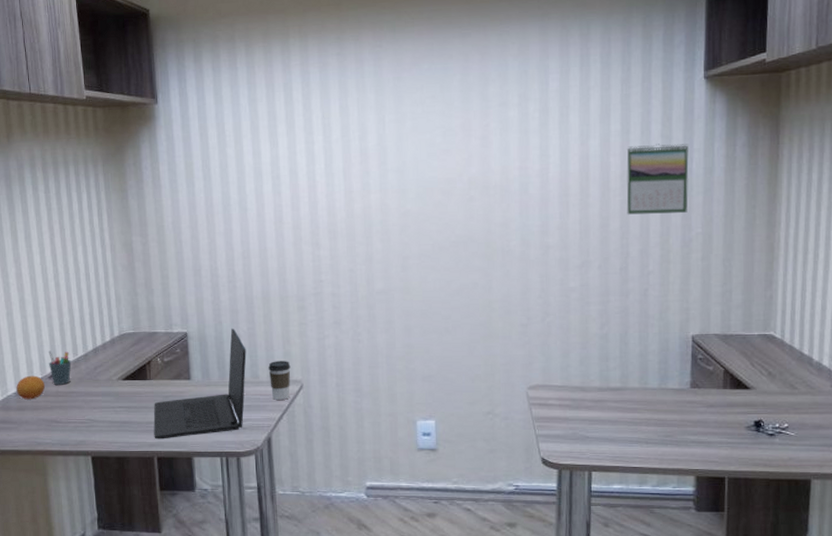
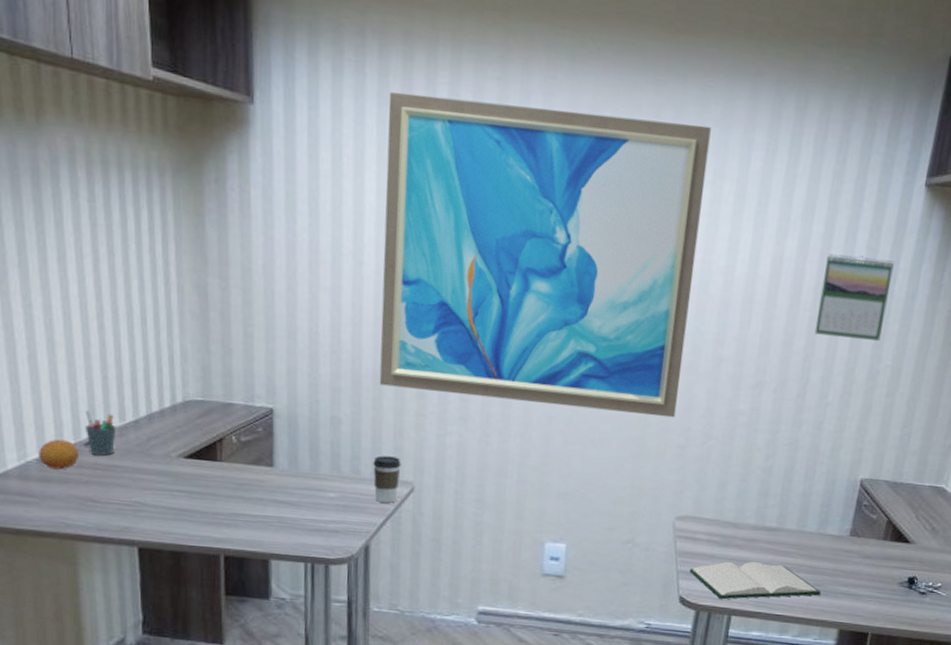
laptop: present [153,329,247,440] -> none [221,410,348,536]
wall art: none [256,61,515,304] -> present [379,91,711,418]
hardback book: none [548,419,673,458] -> present [690,561,821,600]

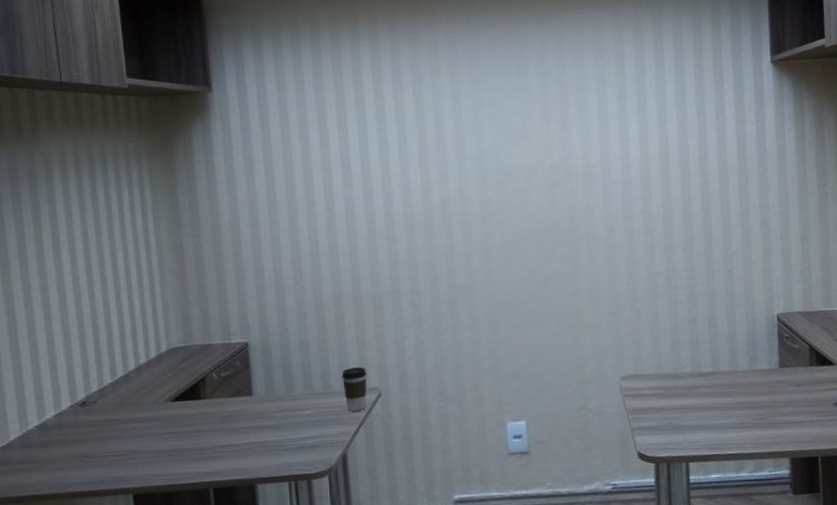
fruit: present [39,439,80,470] -> none [39,403,76,433]
pen holder: present [84,410,117,456] -> none [79,373,109,413]
wall art: present [379,91,711,418] -> none [322,47,603,305]
hardback book: present [690,561,821,600] -> none [642,406,766,449]
calendar: present [814,253,894,341] -> none [704,125,765,196]

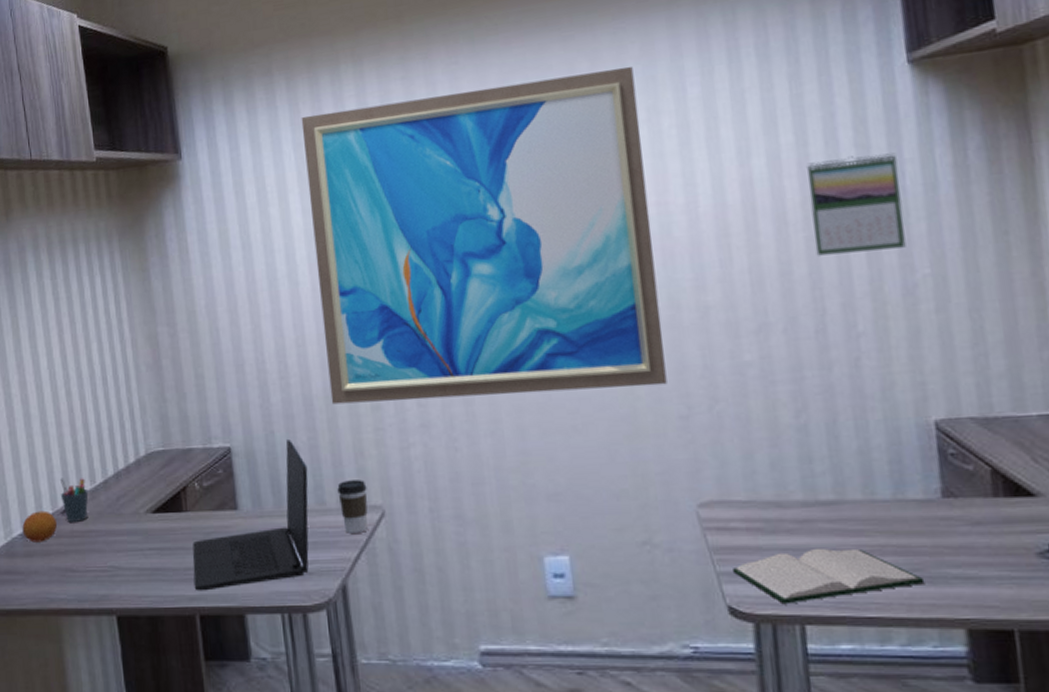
fruit: none [39,403,76,433] -> present [22,510,58,543]
pen holder: none [79,373,109,413] -> present [59,478,89,522]
laptop: none [208,335,317,468] -> present [192,440,309,591]
wall art: none [322,47,603,305] -> present [301,66,667,405]
hardback book: none [642,406,766,449] -> present [733,548,925,605]
calendar: none [704,125,765,196] -> present [807,153,906,256]

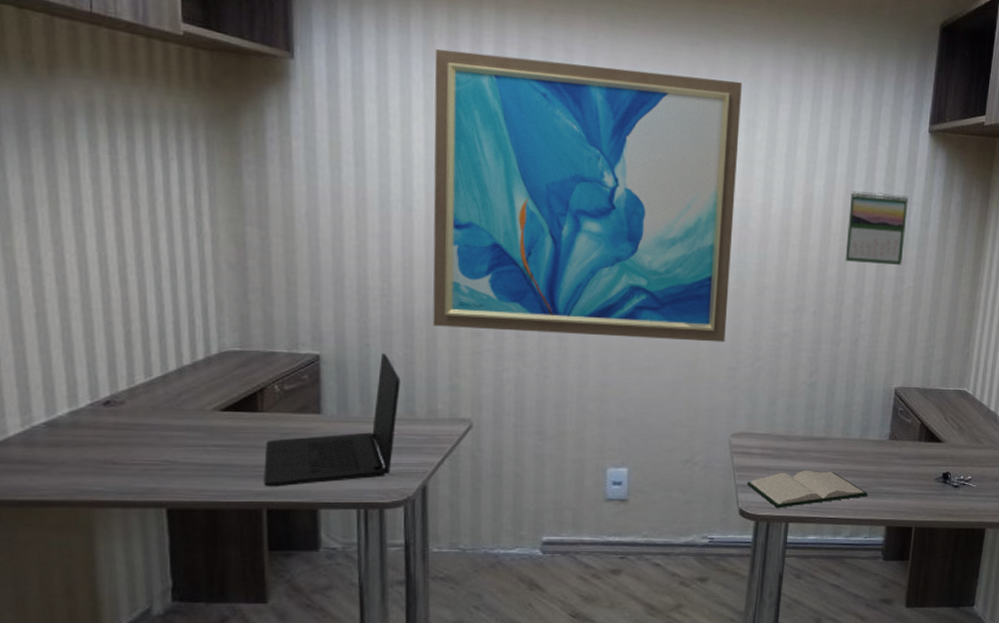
fruit: present [22,510,58,543] -> none [47,400,97,433]
pen holder: present [59,478,89,522] -> none [103,368,141,414]
coffee cup: present [337,480,368,533] -> none [428,395,458,441]

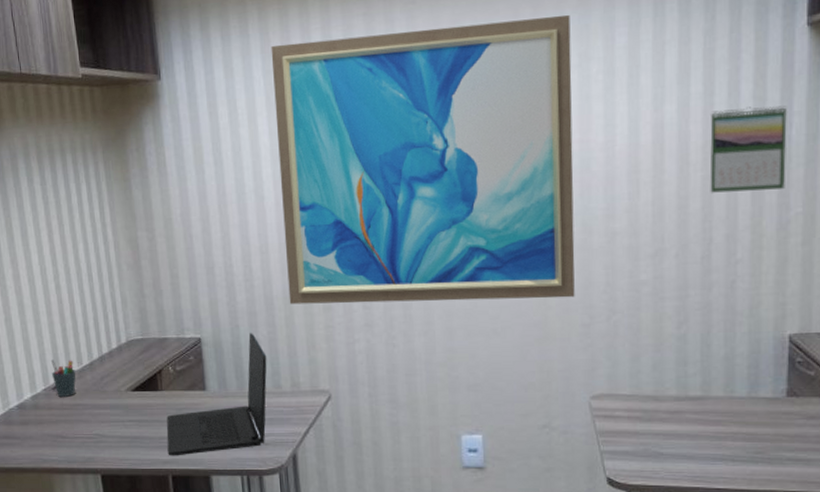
pen holder: none [103,368,141,414] -> present [50,359,76,397]
hardback book: present [747,470,868,509] -> none [614,433,764,477]

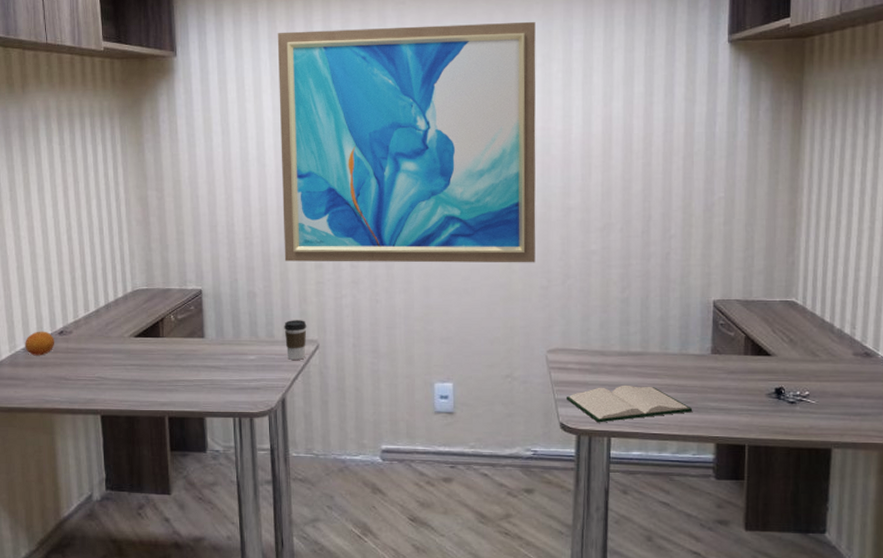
fruit: none [18,386,49,413] -> present [25,331,55,356]
pen holder: present [50,359,76,397] -> none [58,306,83,341]
laptop: present [166,333,267,456] -> none [165,286,262,399]
coffee cup: none [292,368,317,412] -> present [284,320,307,360]
hardback book: none [614,433,764,477] -> present [567,384,693,423]
calendar: present [710,105,787,193] -> none [649,107,712,178]

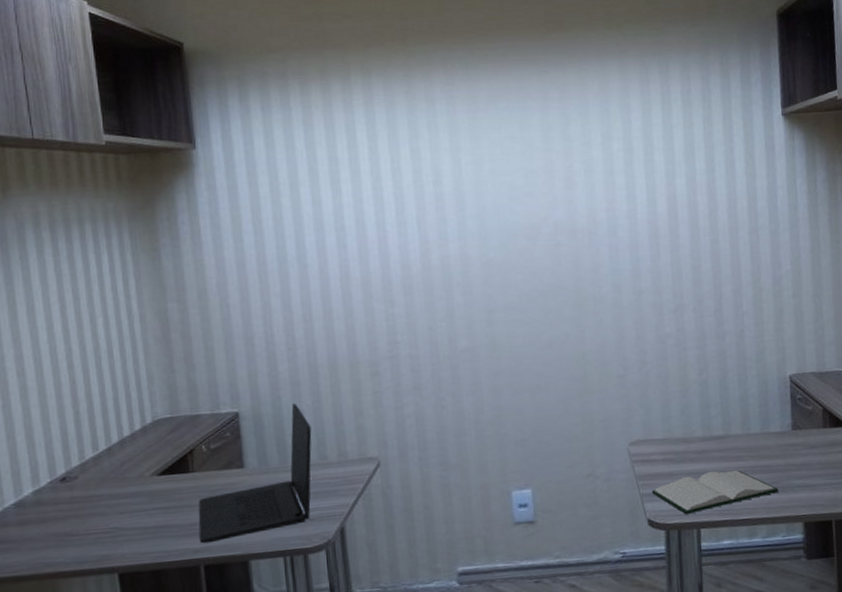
fruit: present [25,331,55,356] -> none [16,479,56,511]
laptop: none [165,286,262,399] -> present [198,403,312,544]
wall art: present [277,21,536,263] -> none [313,99,610,372]
coffee cup: present [284,320,307,360] -> none [338,436,365,483]

